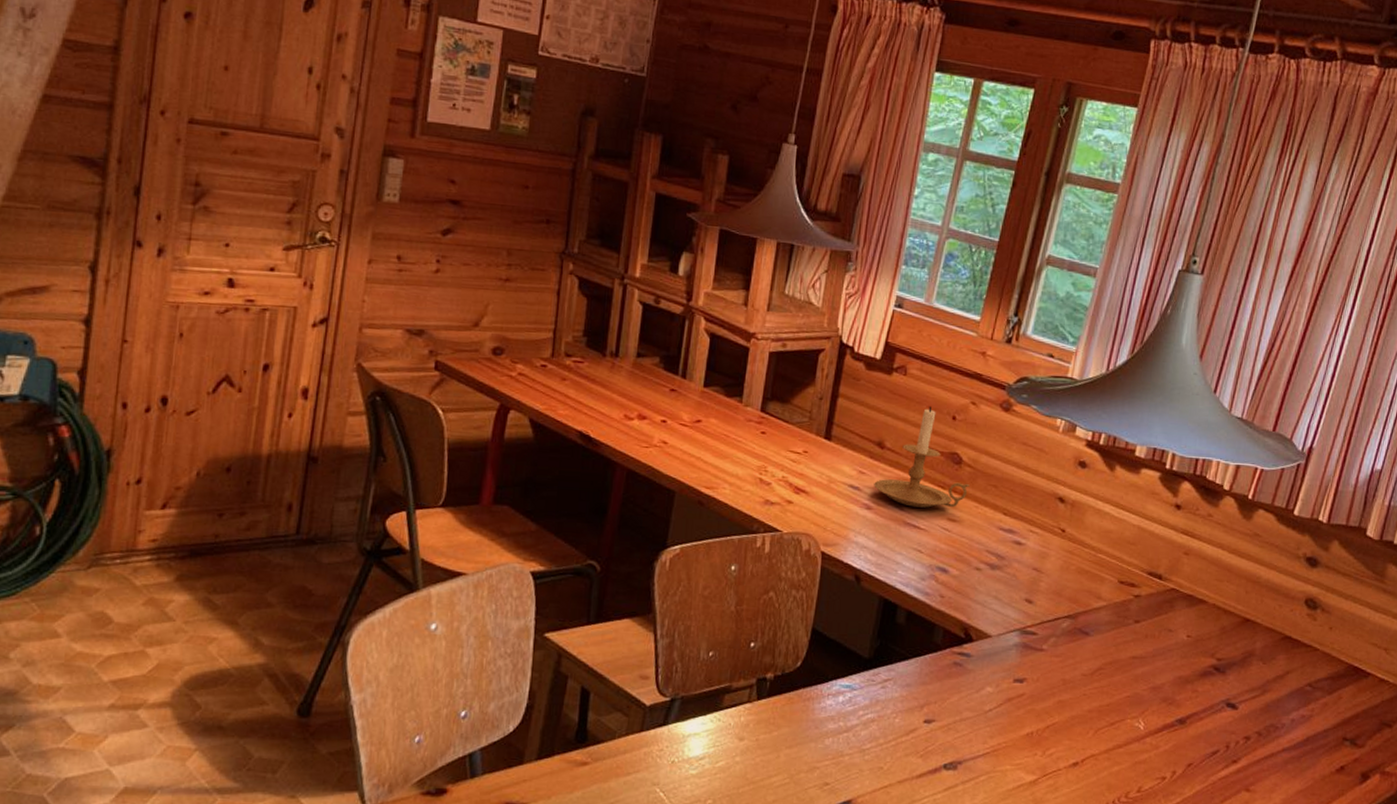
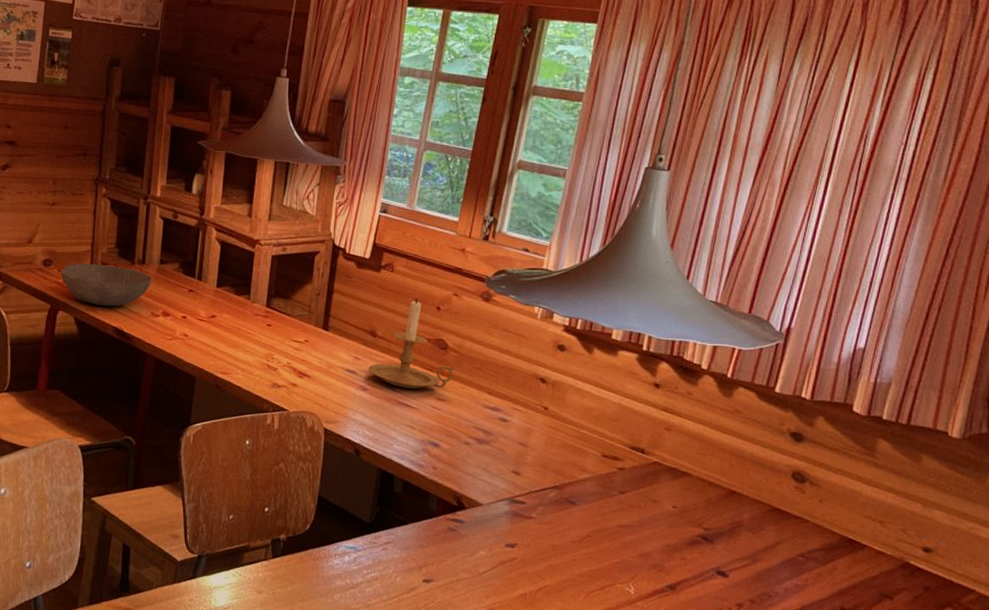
bowl: none [514,353,627,407] -> present [61,263,153,307]

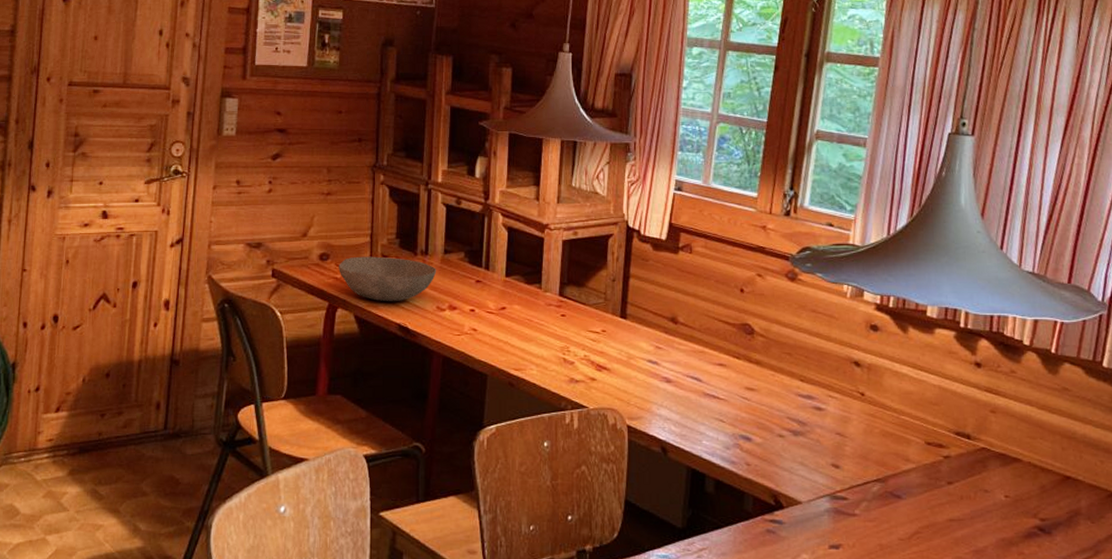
candle holder: present [368,298,456,389] -> none [671,281,764,378]

